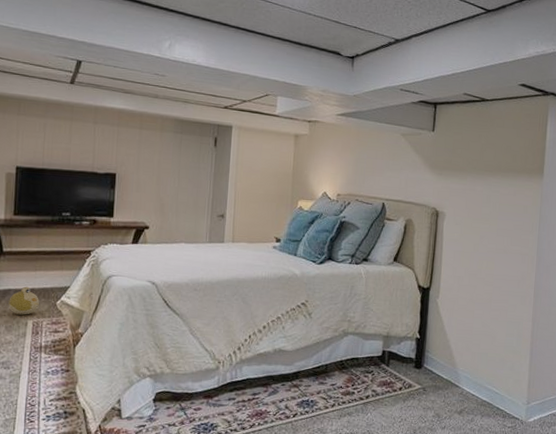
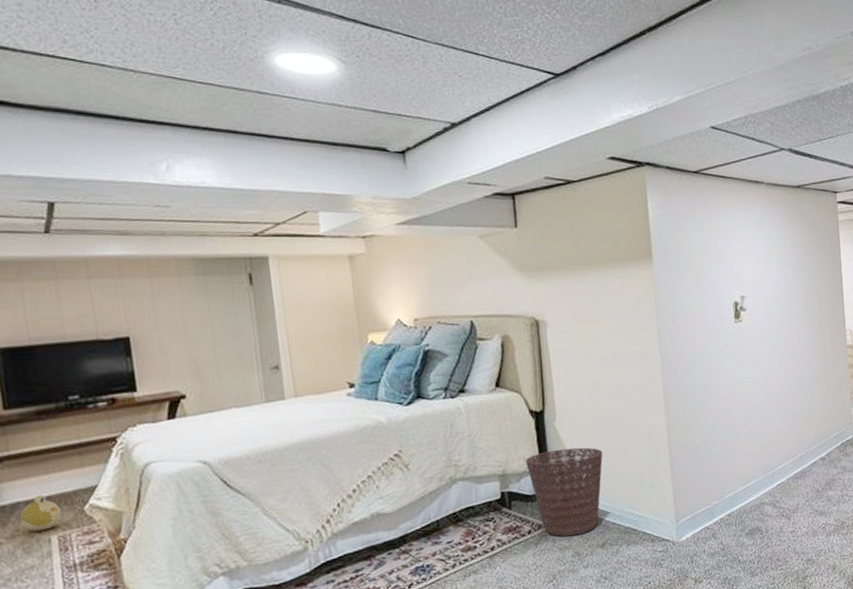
basket: none [407,322,474,399] -> present [525,447,603,536]

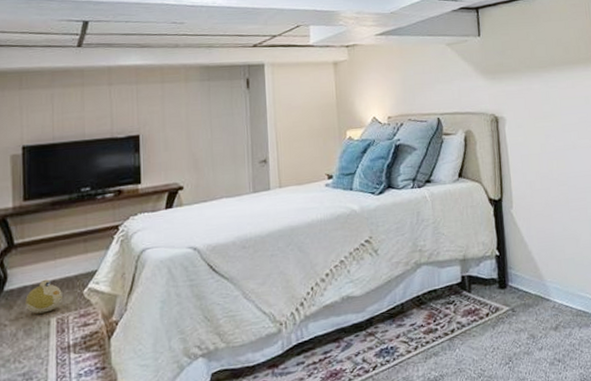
basket: present [525,447,603,536] -> none [484,233,556,319]

